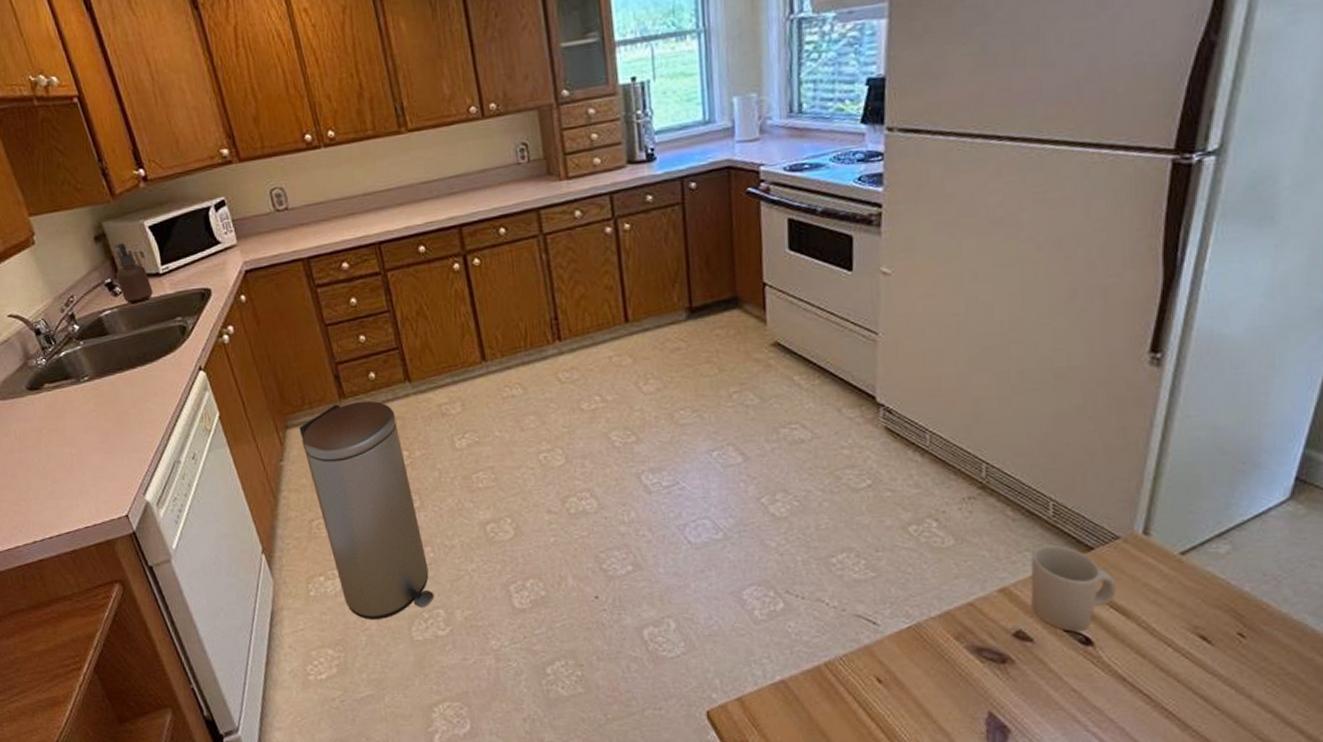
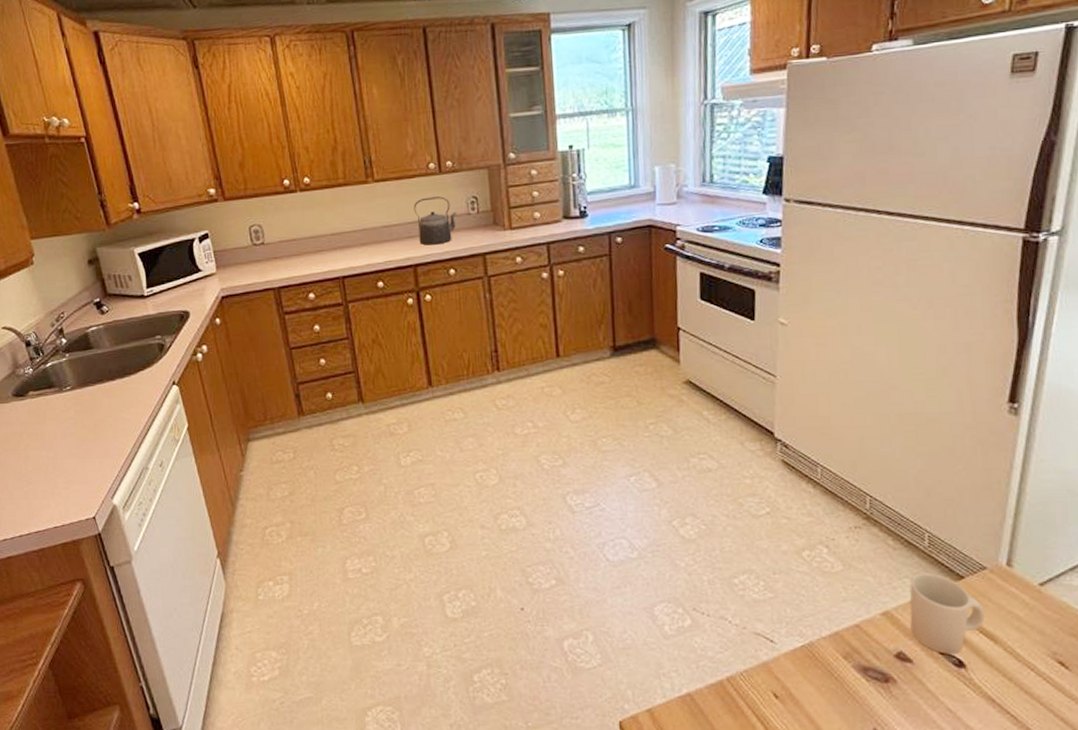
soap dispenser: present [115,243,154,303] -> none [104,267,137,321]
pedal bin: present [299,400,435,619] -> none [259,418,374,624]
kettle: none [454,145,505,202] -> present [413,196,457,245]

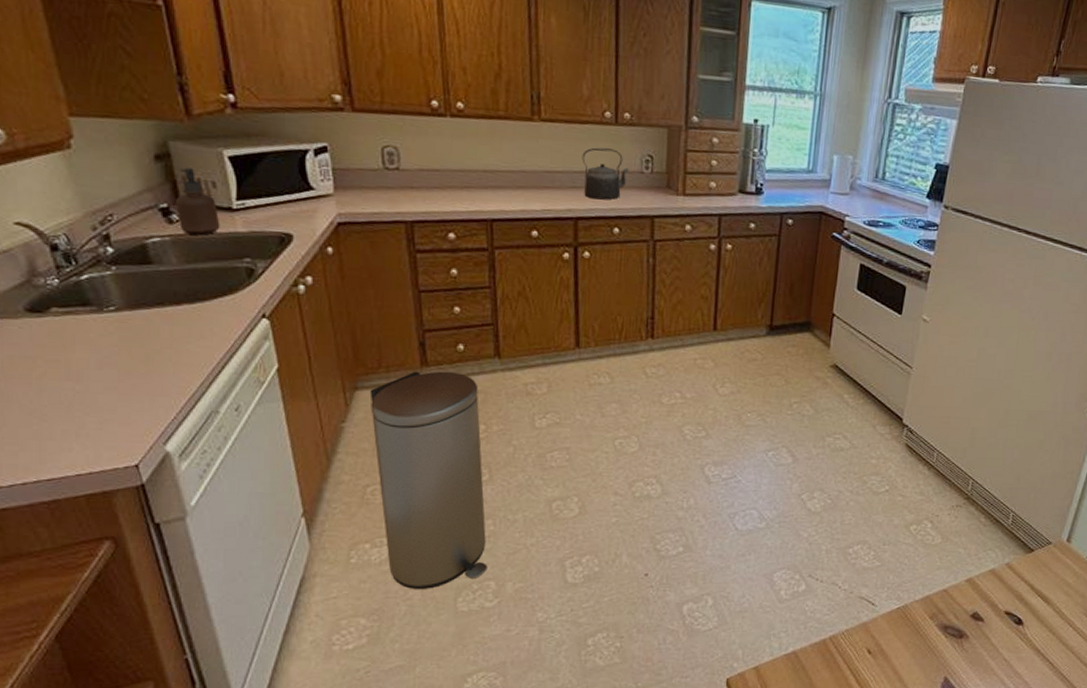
soap dispenser: none [104,267,137,321] -> present [174,168,220,235]
pedal bin: none [259,418,374,624] -> present [369,371,488,589]
mug: present [909,572,985,654] -> none [986,546,1044,614]

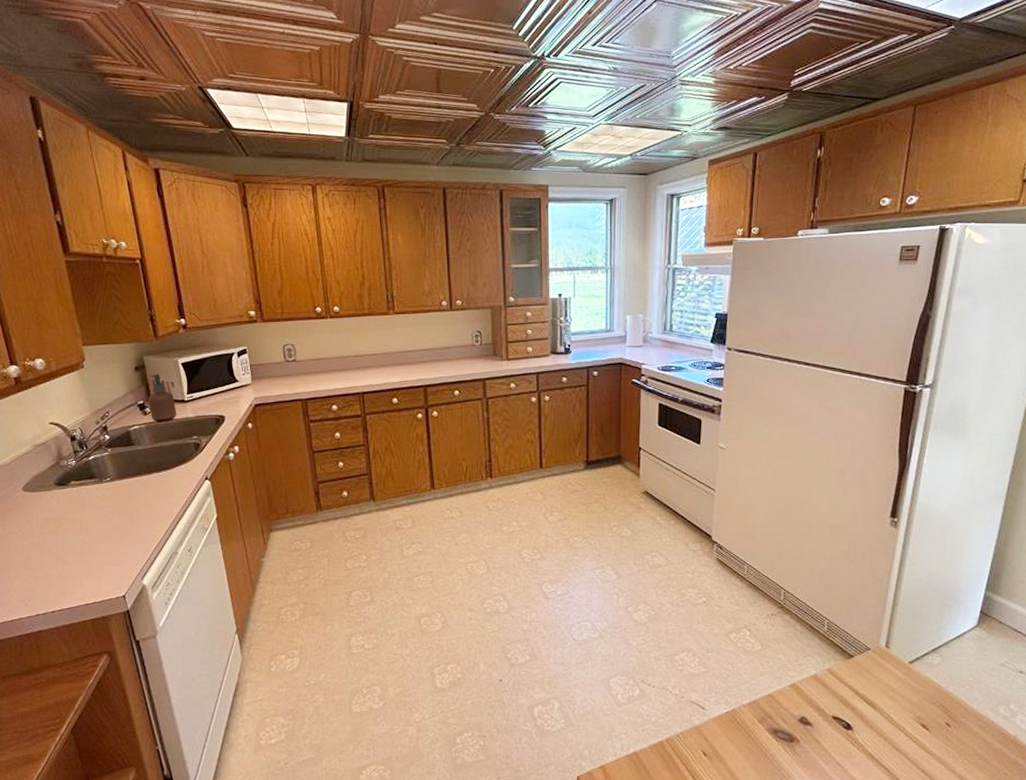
pedal bin: present [369,371,488,589] -> none [281,513,373,693]
kettle: present [582,147,630,200] -> none [427,329,464,370]

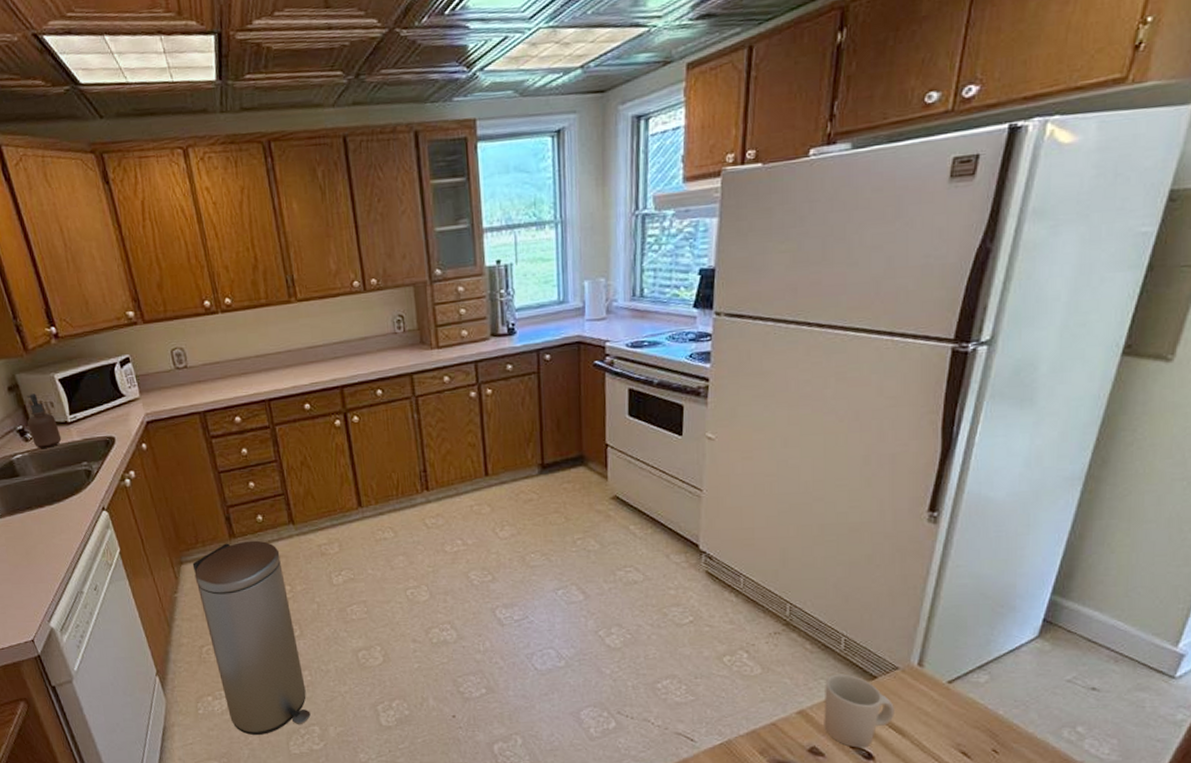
pedal bin: none [281,513,373,693] -> present [192,540,311,735]
mug: none [811,652,868,719] -> present [824,673,894,748]

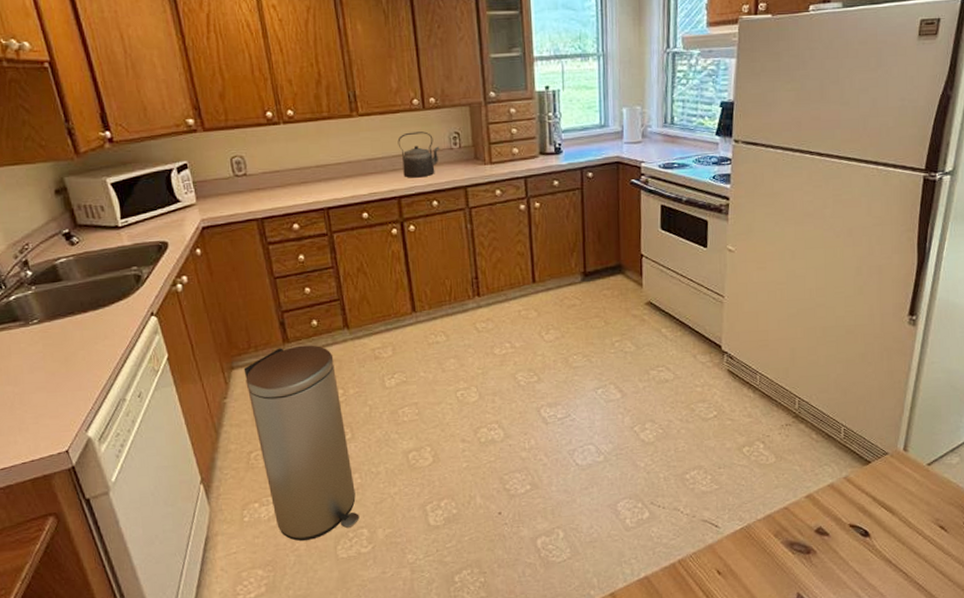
soap dispenser: present [27,393,62,448] -> none [74,197,111,252]
kettle: none [338,315,383,366] -> present [397,131,440,178]
mug: present [824,673,894,748] -> none [828,460,885,527]

